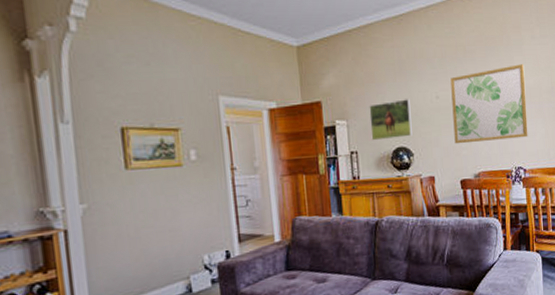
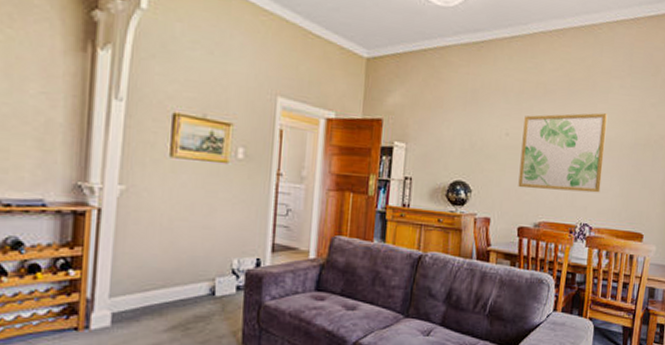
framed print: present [369,99,412,141] -> none [429,130,477,172]

